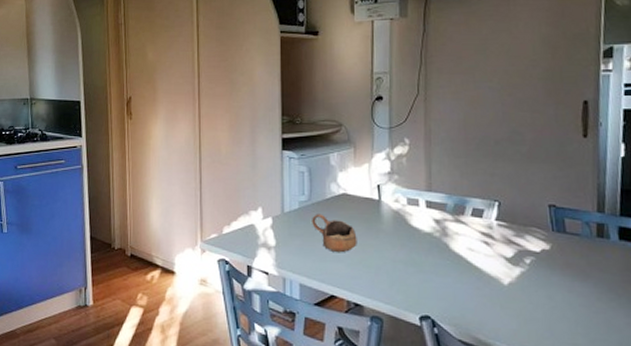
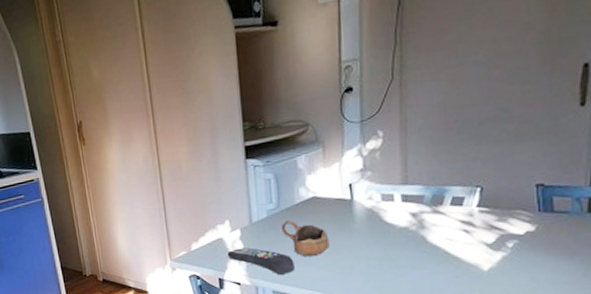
remote control: none [257,236,323,269] -> present [227,247,295,276]

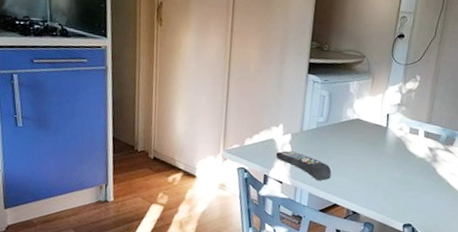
cup: present [281,220,330,257] -> none [326,134,363,170]

